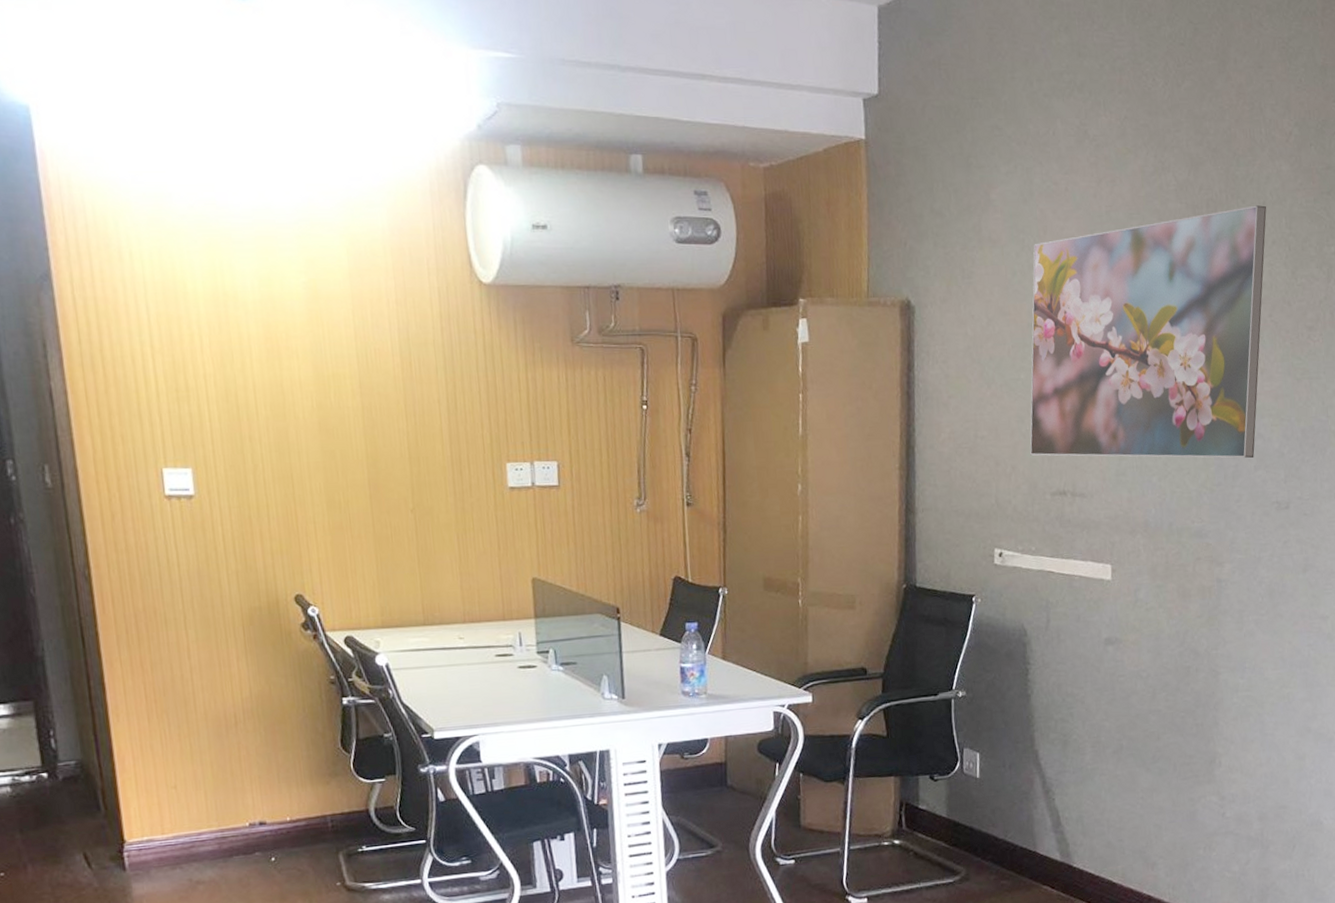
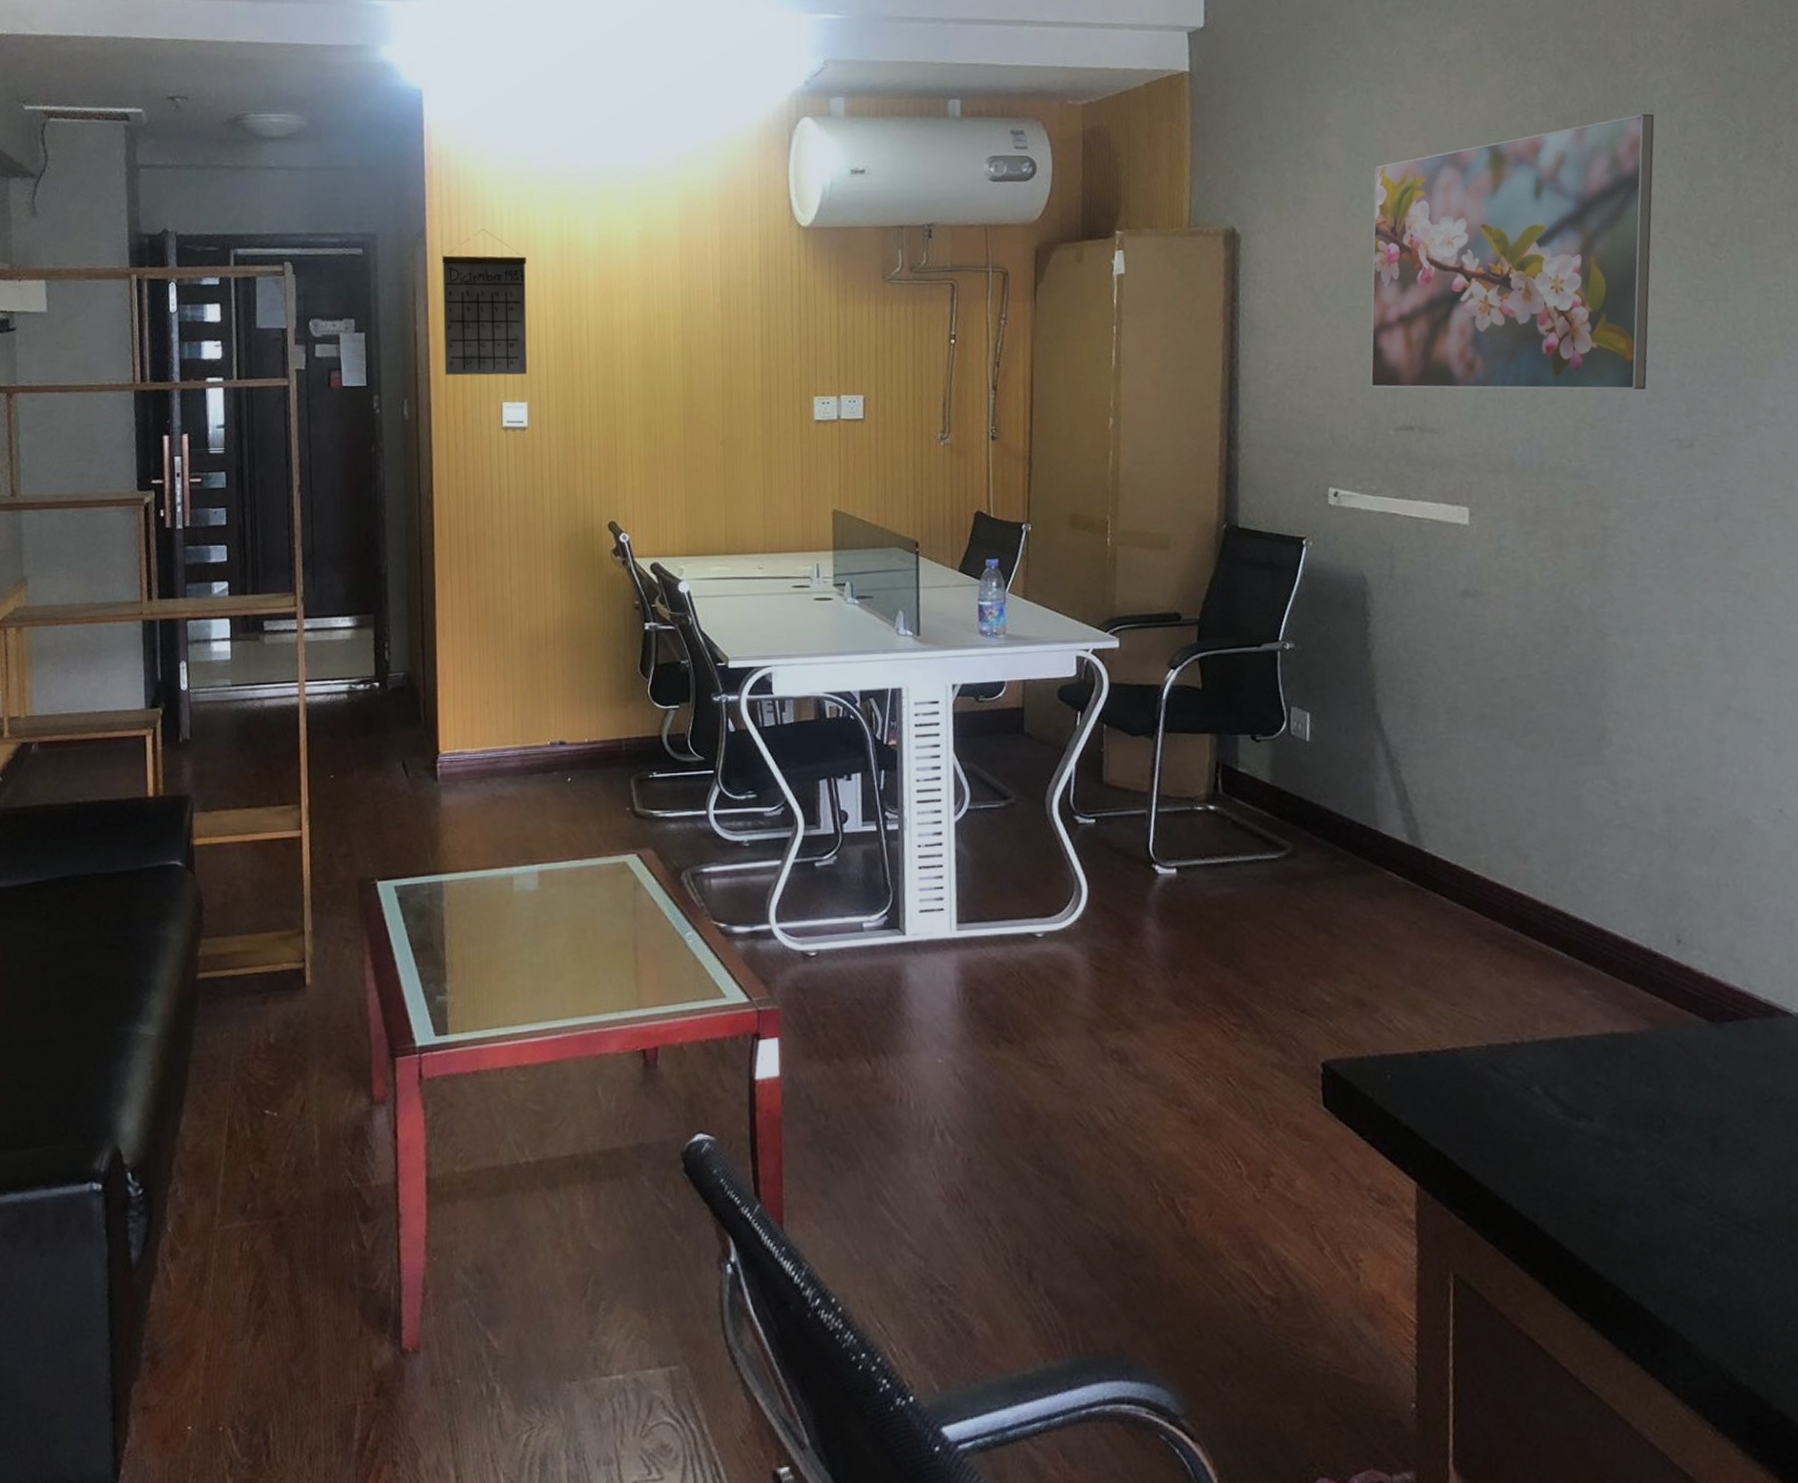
calendar: none [74,274,189,439] -> present [442,229,528,376]

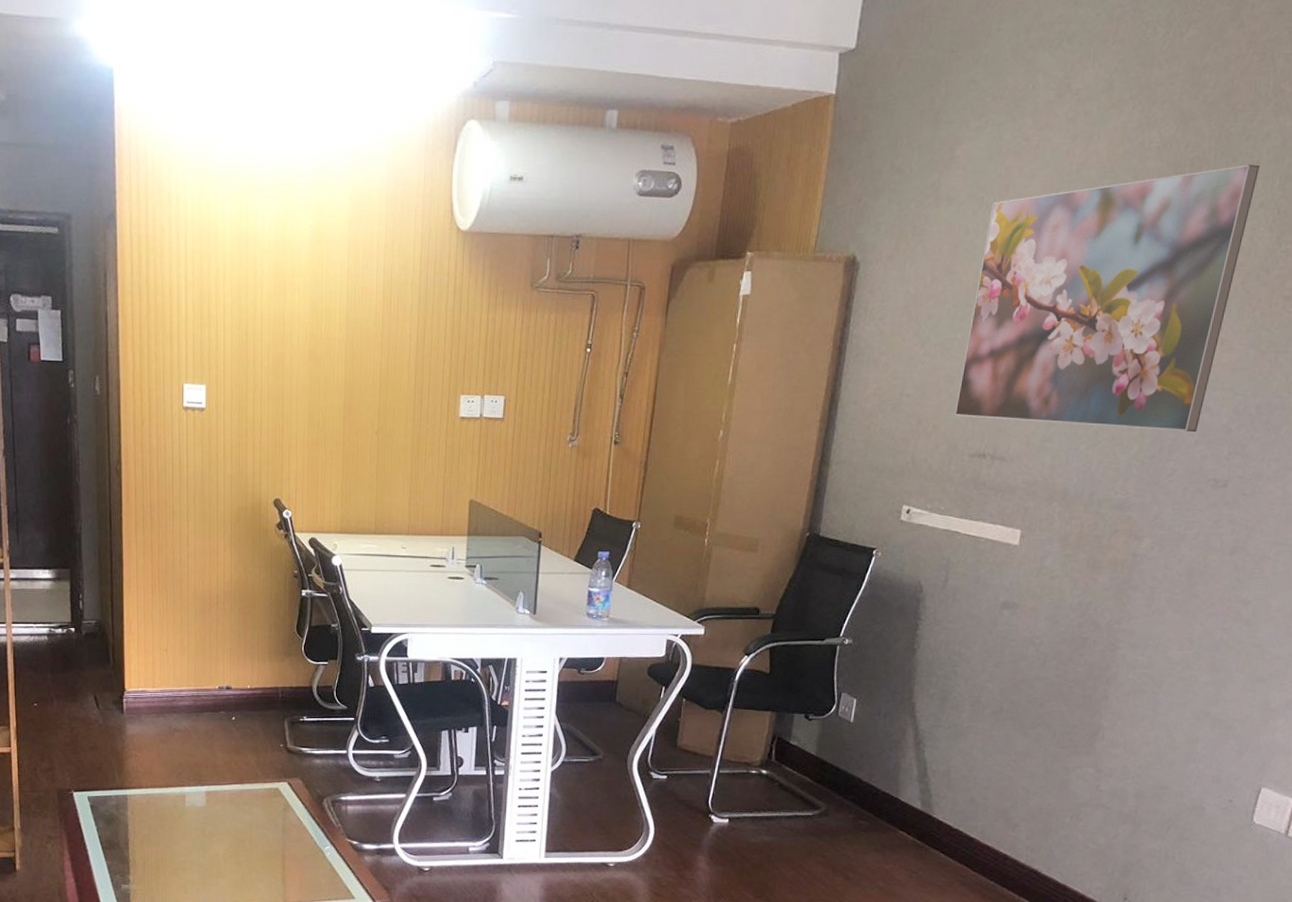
calendar: present [442,229,528,376] -> none [131,215,208,359]

